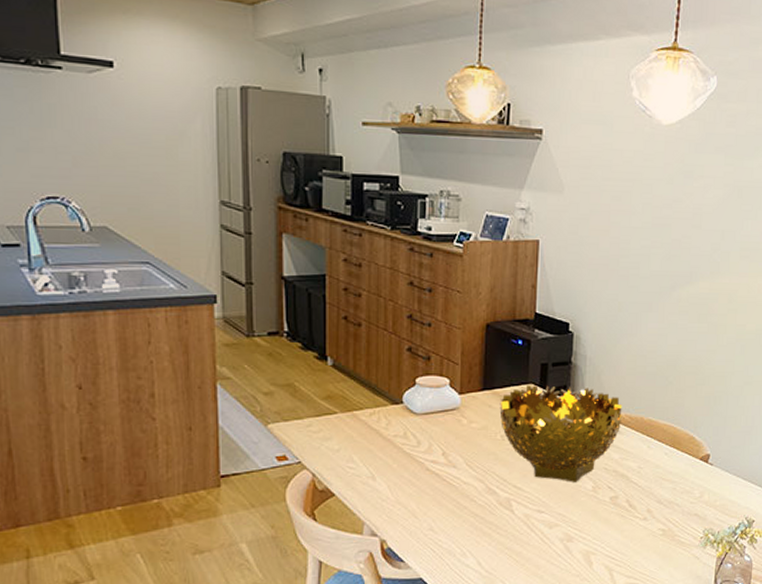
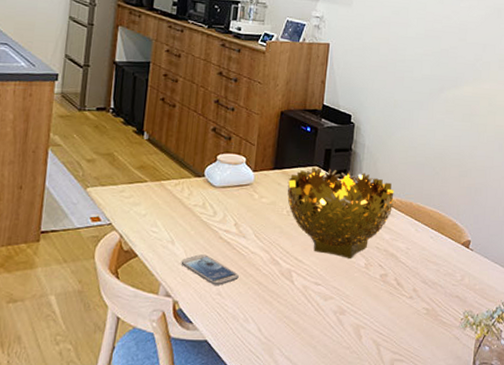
smartphone: none [385,489,452,520] -> present [181,254,239,285]

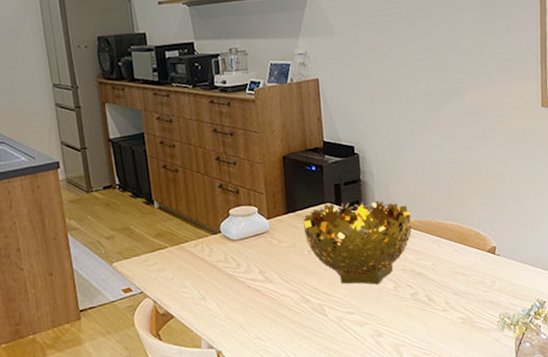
smartphone: present [181,254,239,285] -> none [216,304,274,331]

